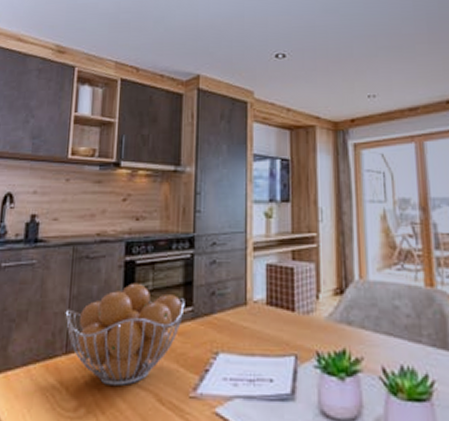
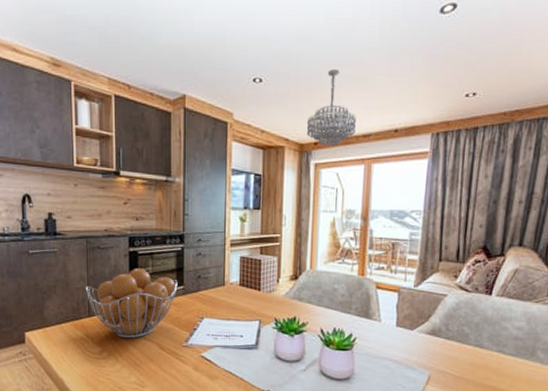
chandelier: none [339,40,399,124] -> present [306,69,356,147]

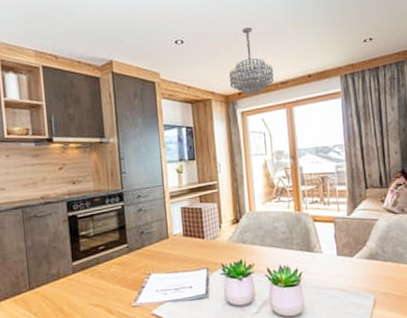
fruit basket: present [85,268,178,339] -> none [24,231,121,308]

